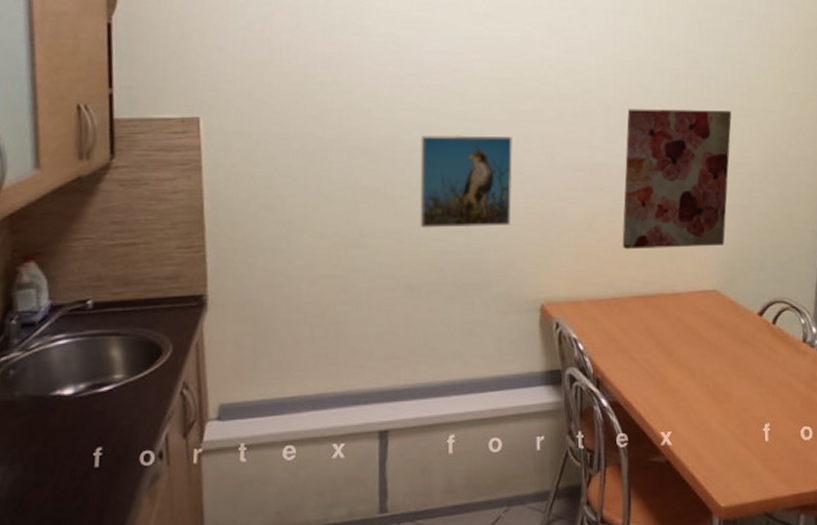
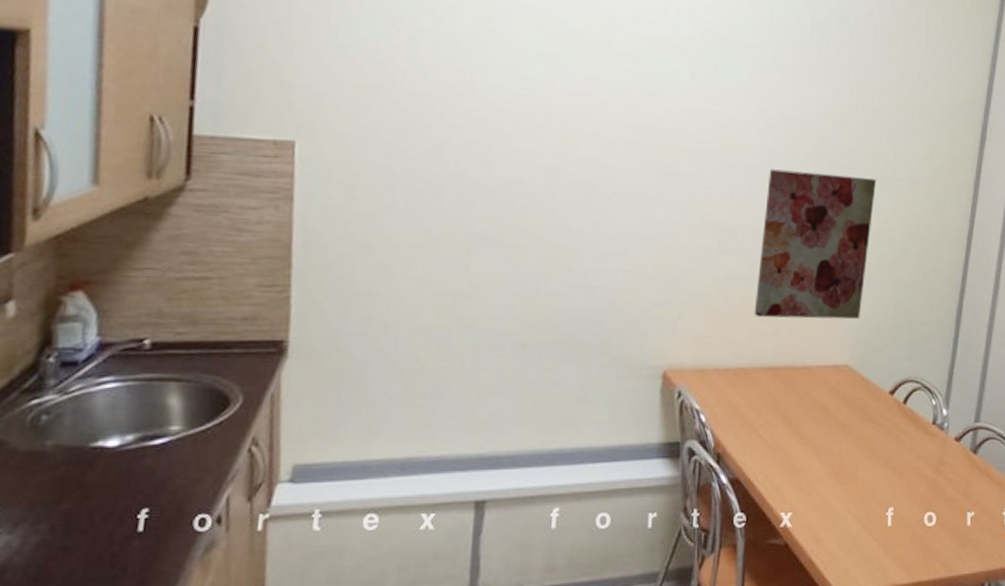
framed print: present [420,135,512,228] -> none [538,181,645,284]

